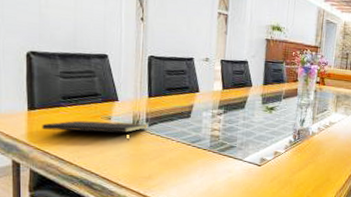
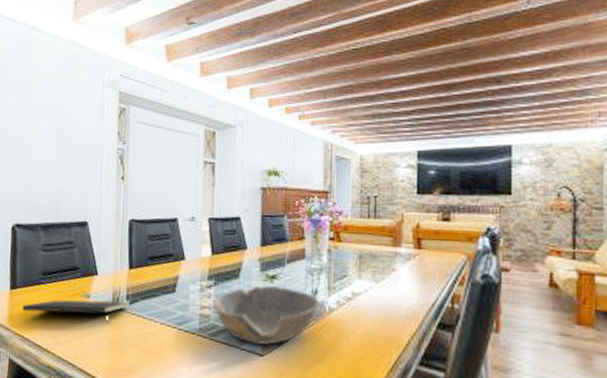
bowl: none [222,114,306,159] -> present [213,285,320,346]

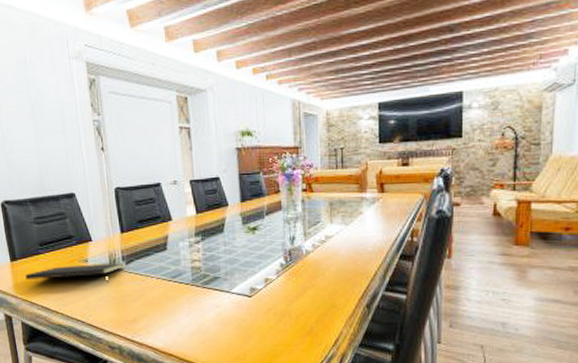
bowl: present [213,285,320,346] -> none [203,236,298,289]

